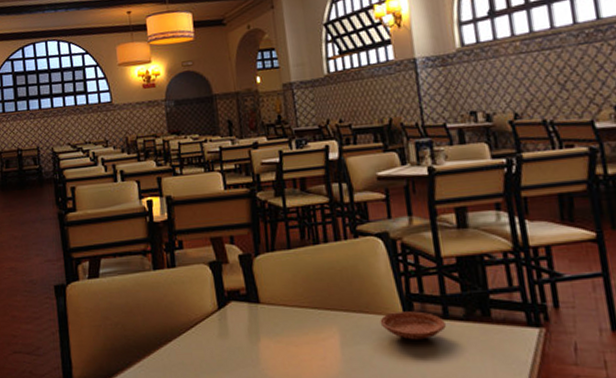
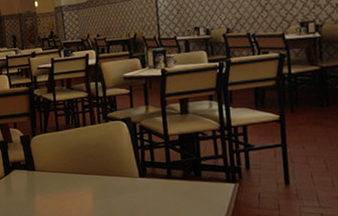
plate: present [380,311,446,340] -> none [122,174,169,194]

